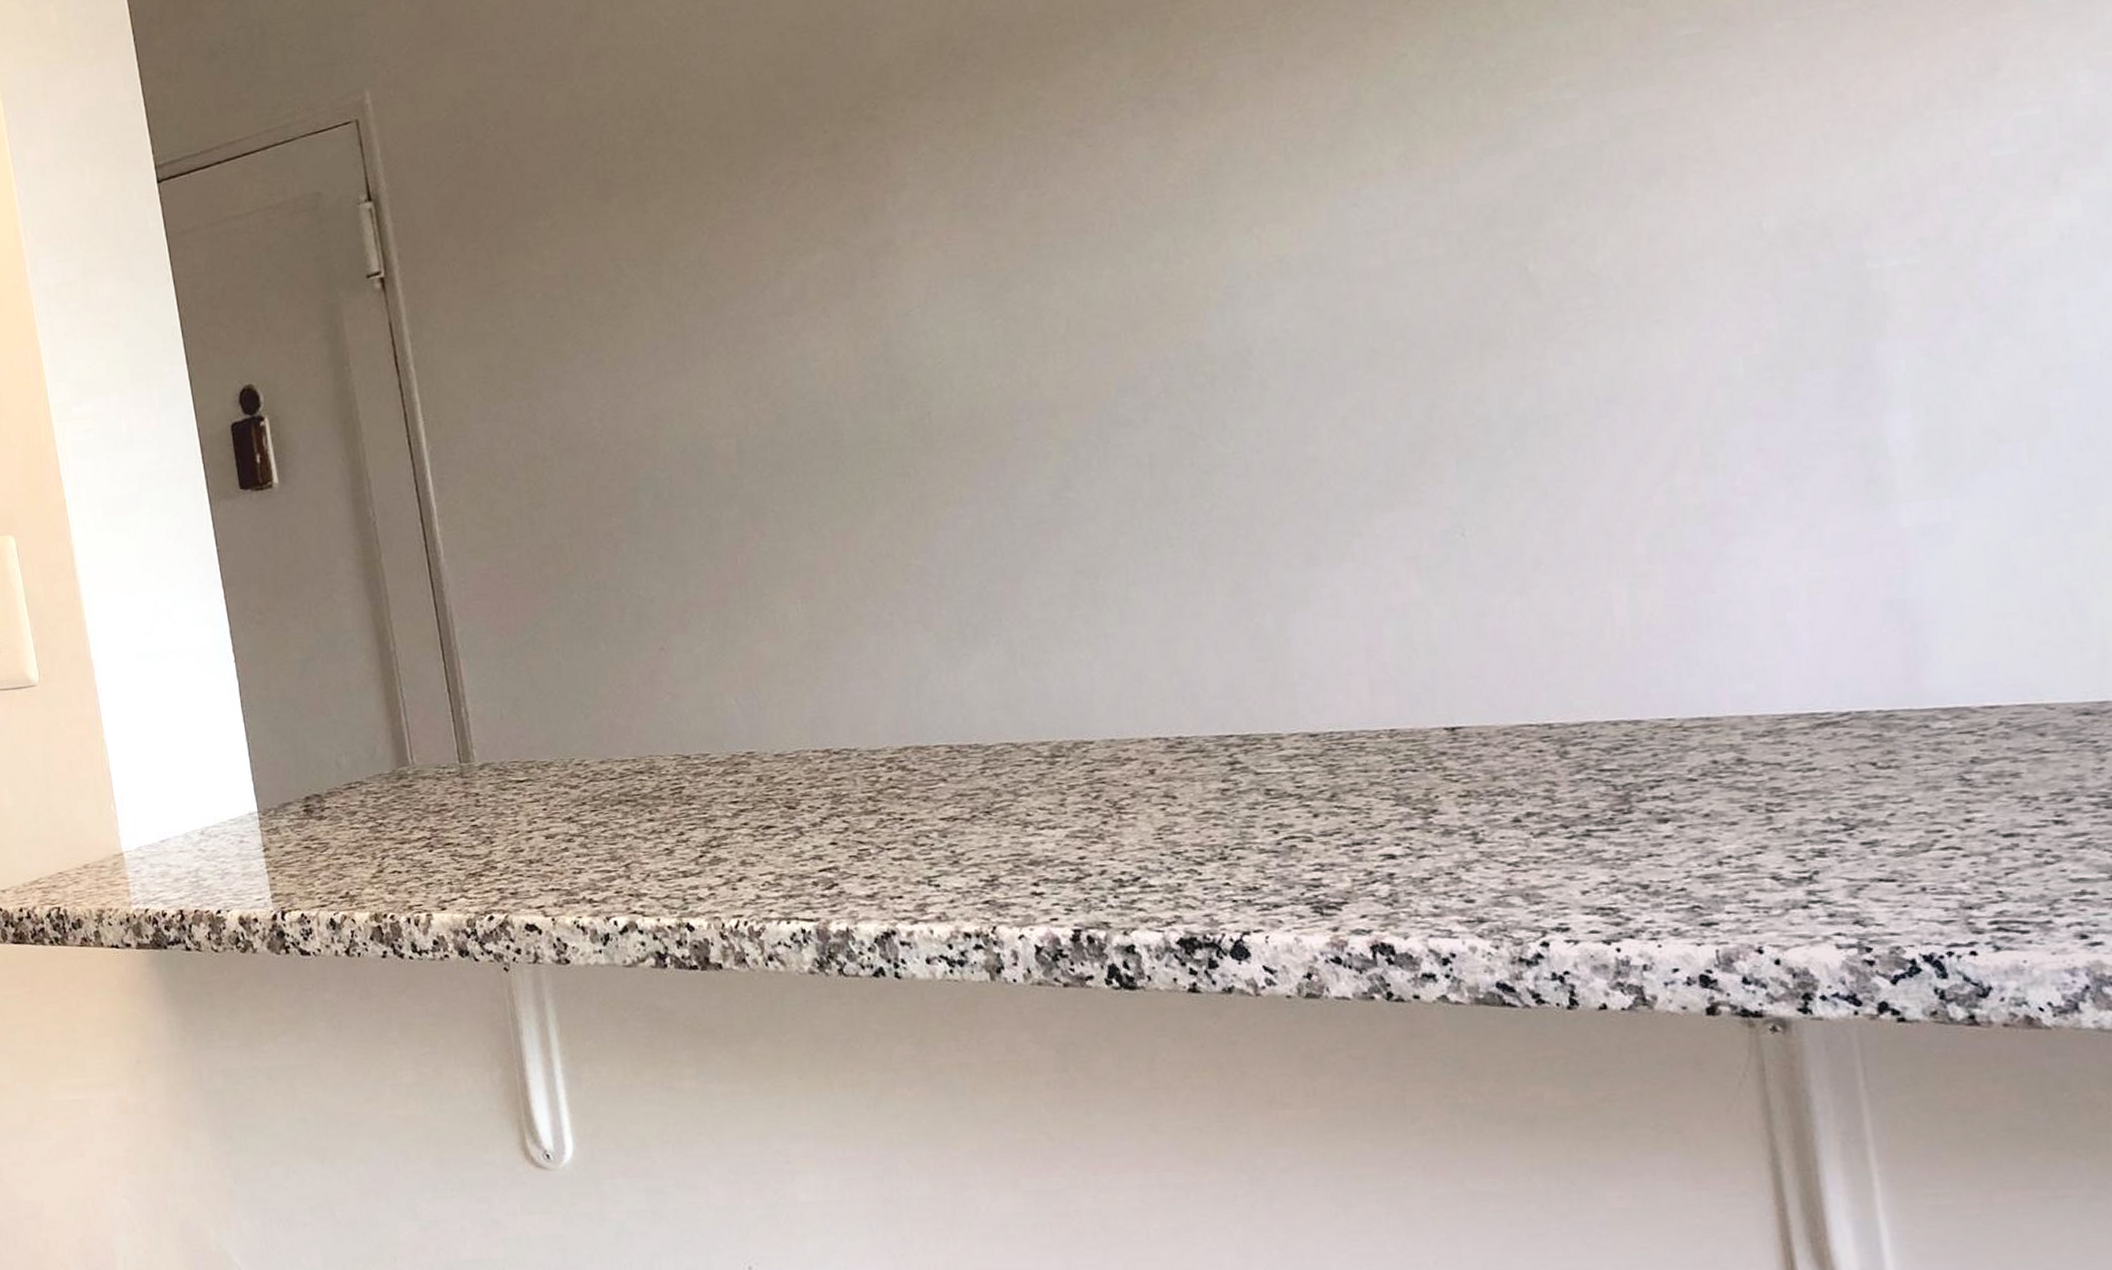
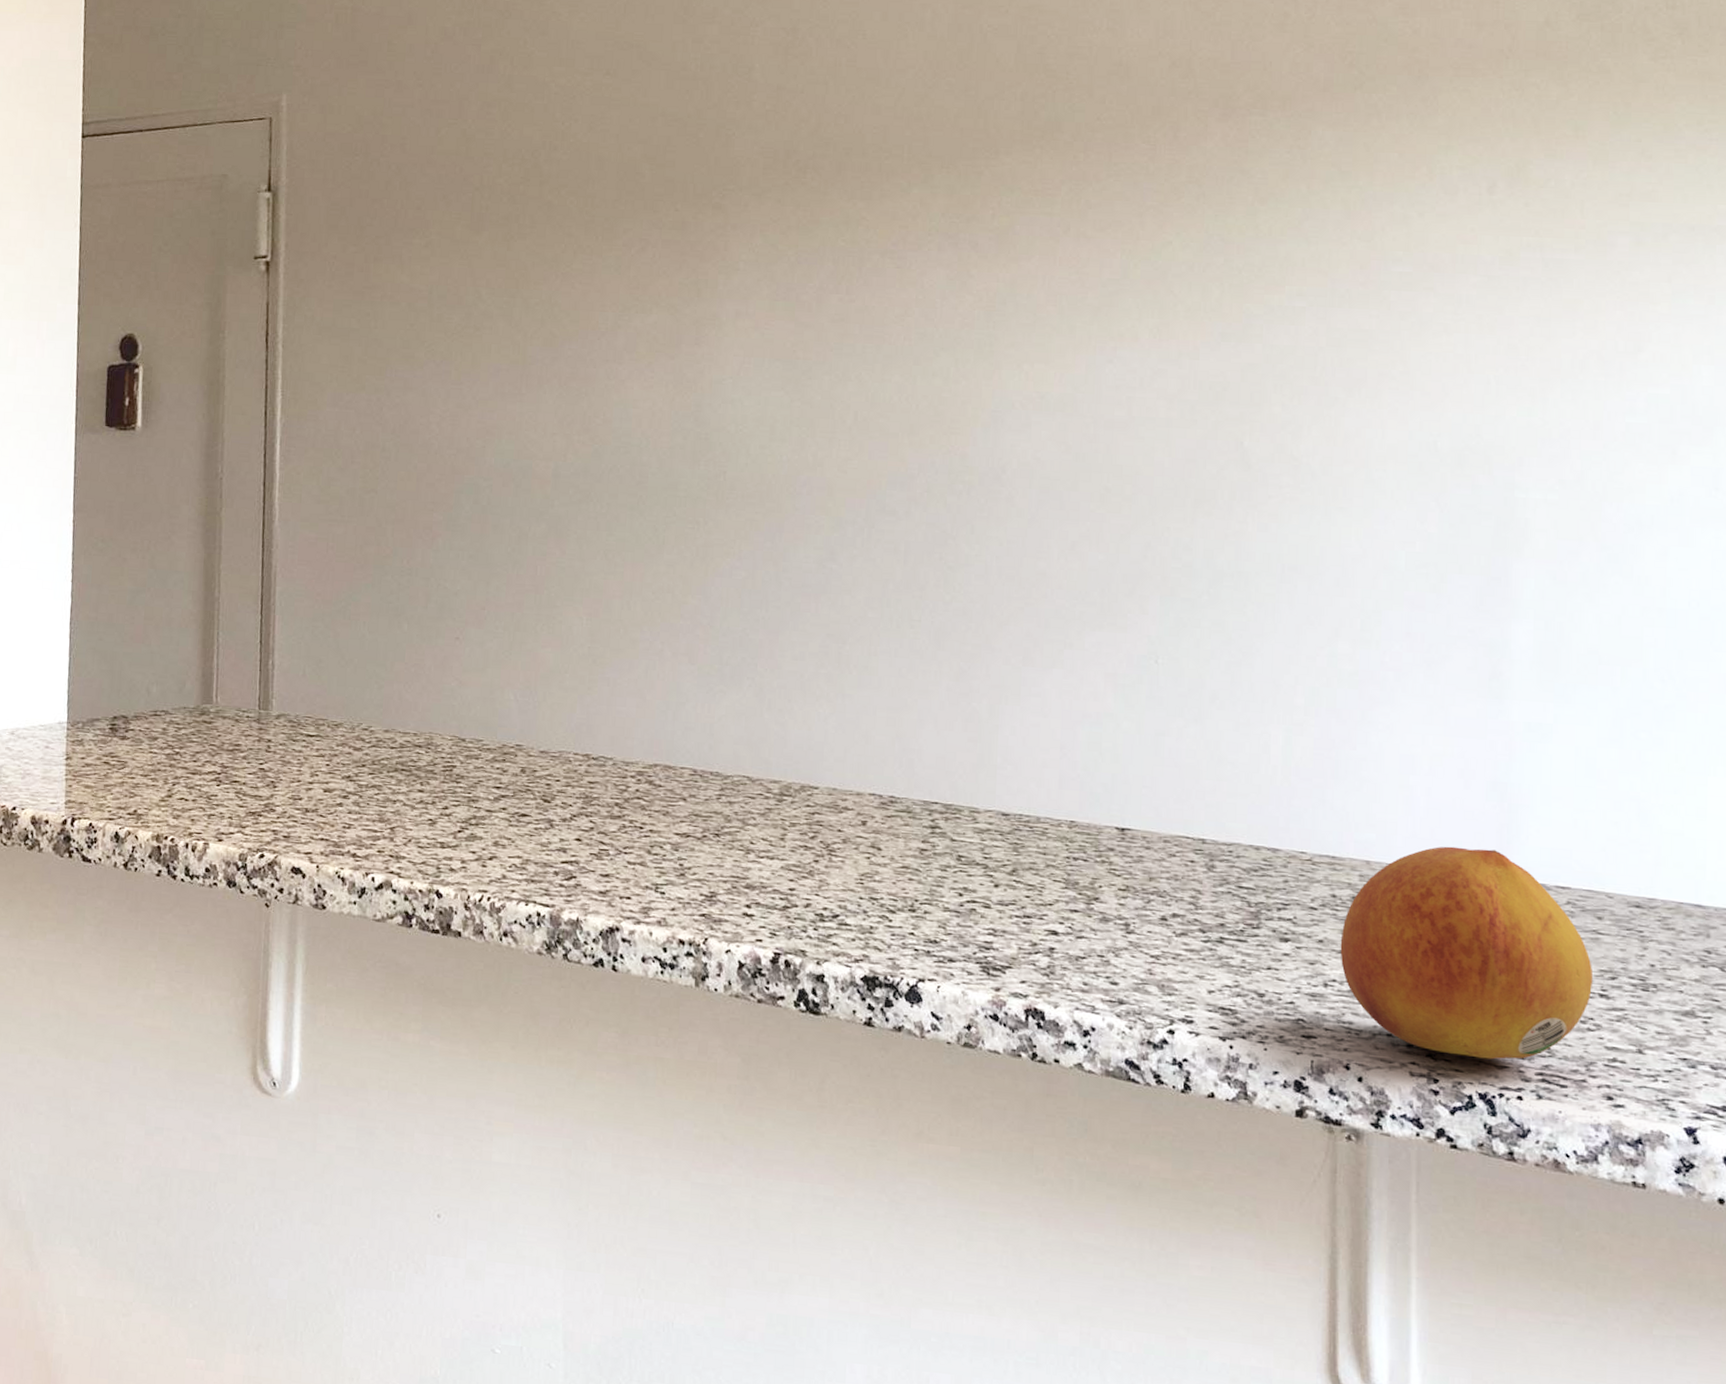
fruit: none [1730,678,2044,917] -> present [1340,846,1594,1060]

